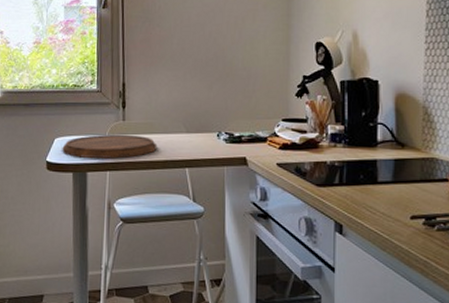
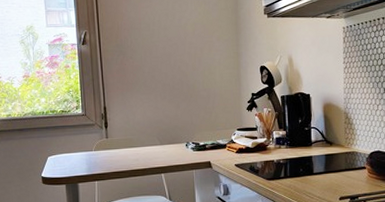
cutting board: present [62,134,157,159] -> none [55,149,137,172]

